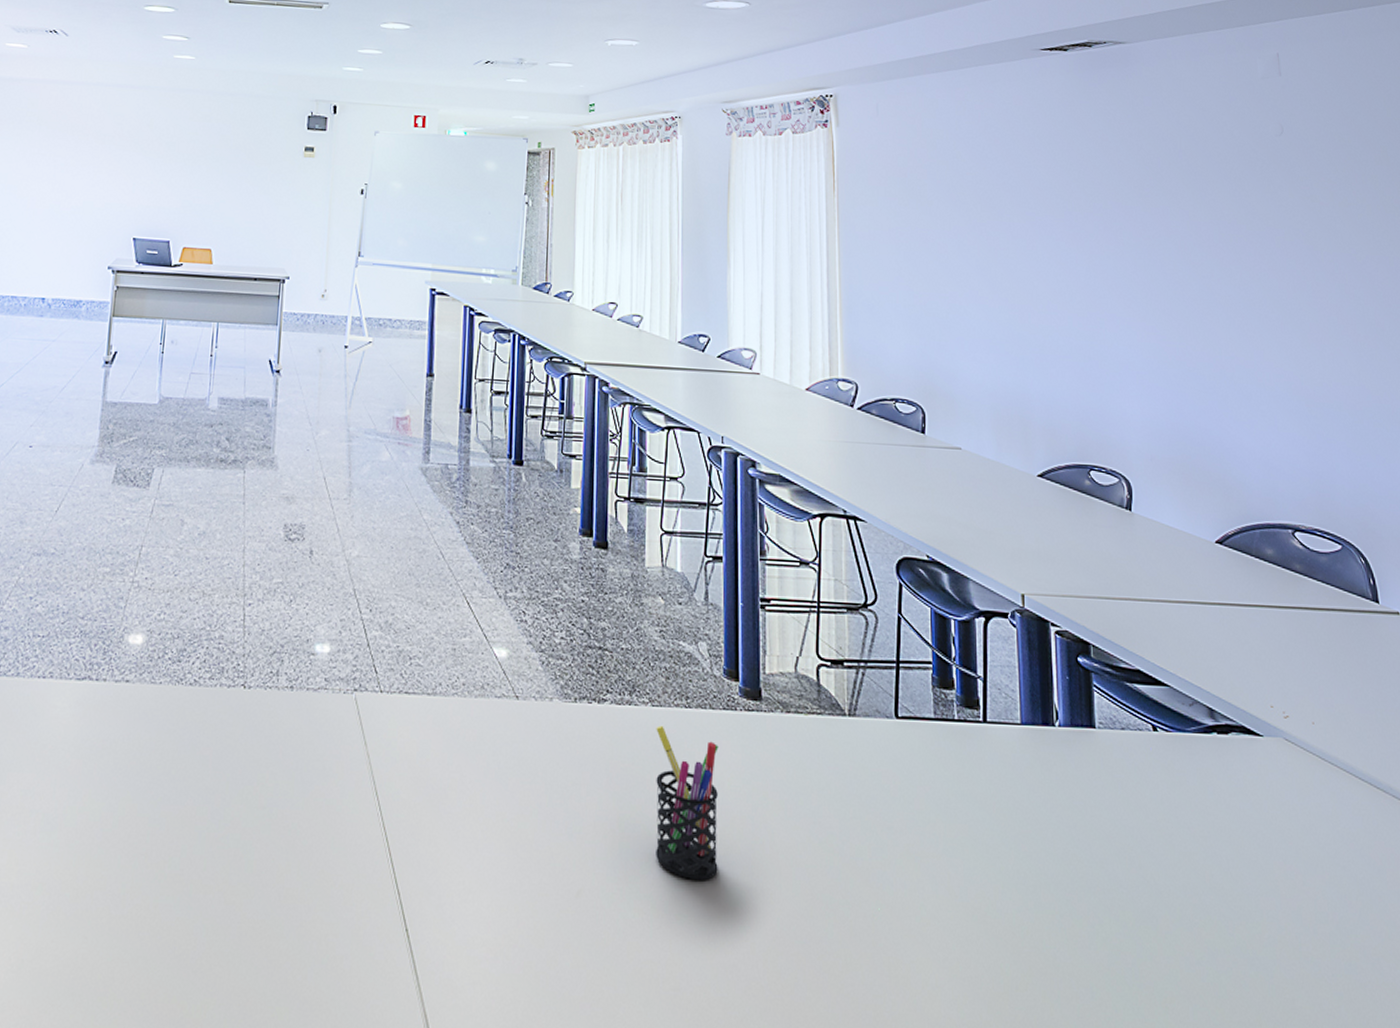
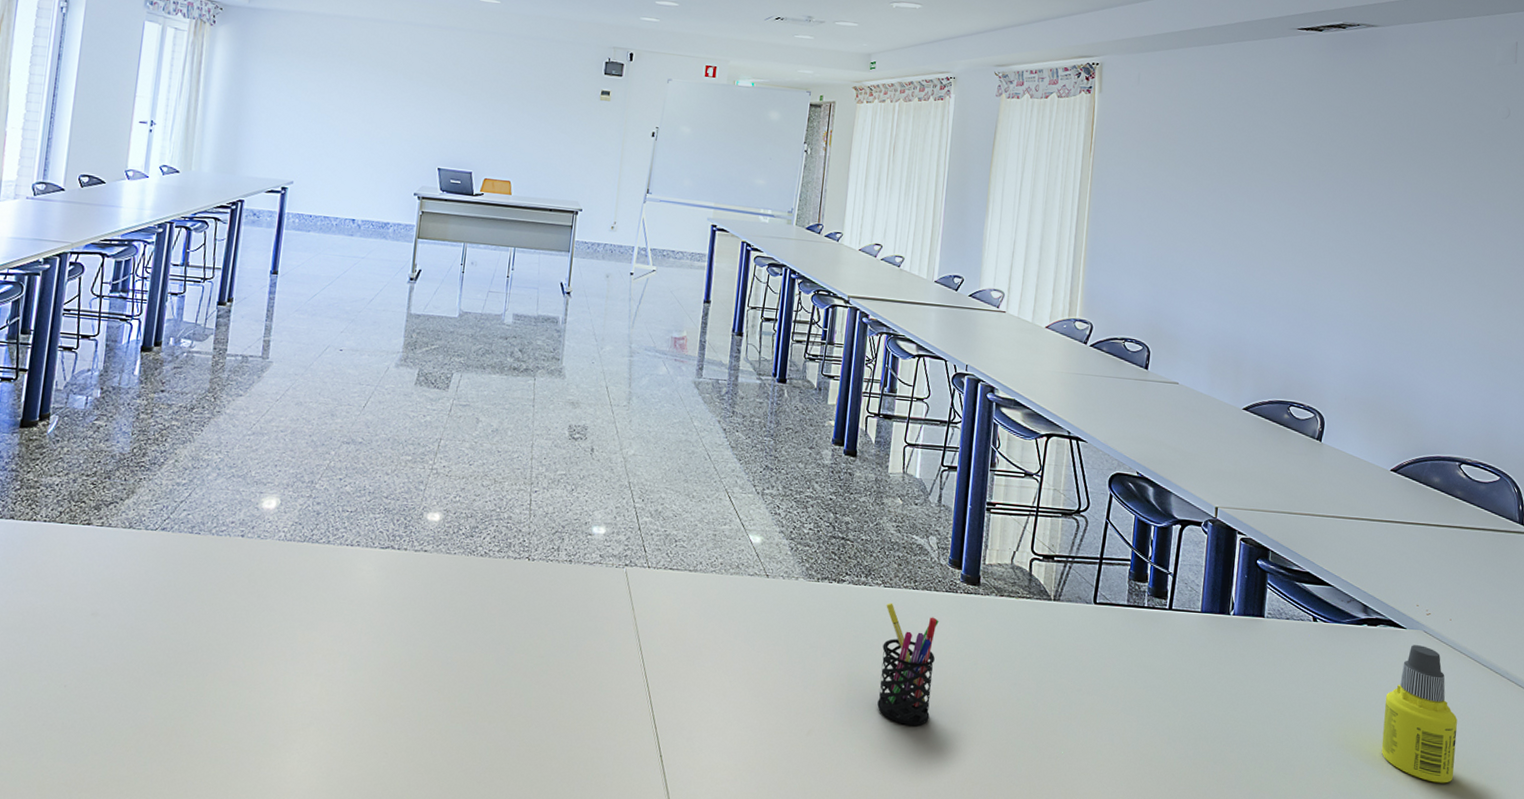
bottle: none [1252,756,1349,934] -> present [1381,645,1458,783]

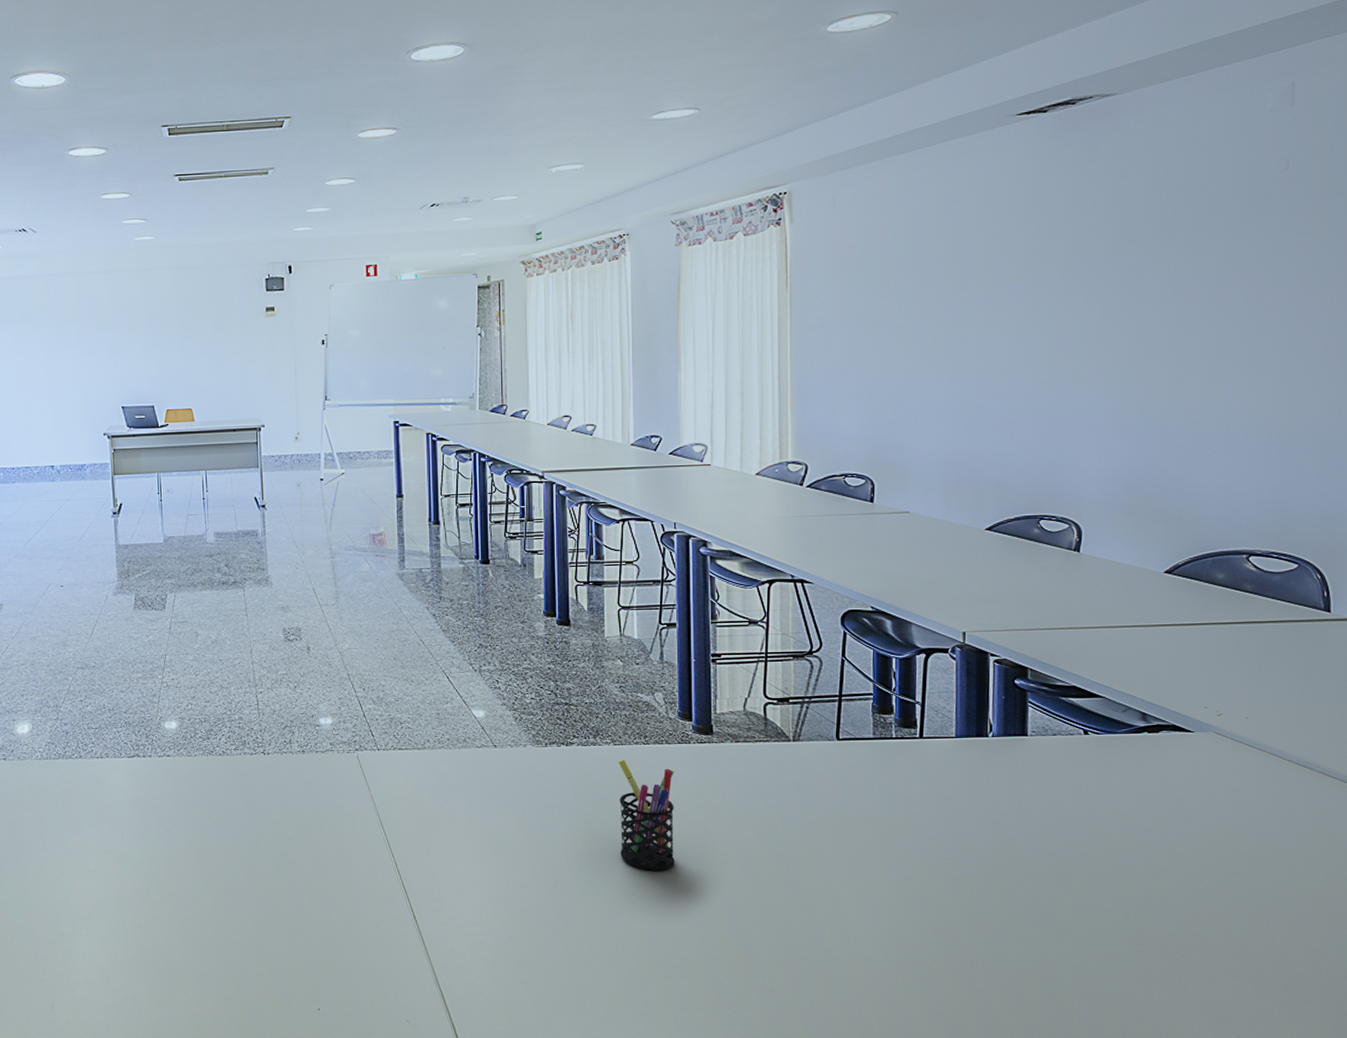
bottle: present [1381,645,1458,783] -> none [1172,747,1261,882]

